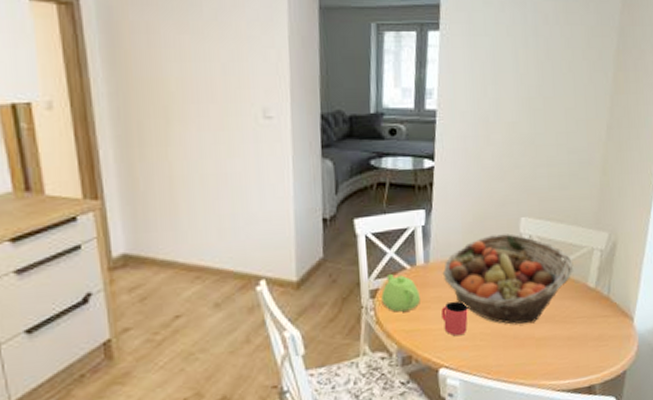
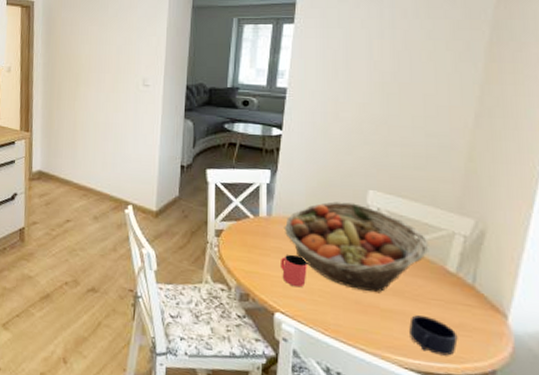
teapot: present [381,274,420,312] -> none [225,220,261,255]
mug: none [560,335,598,370] -> present [409,315,458,356]

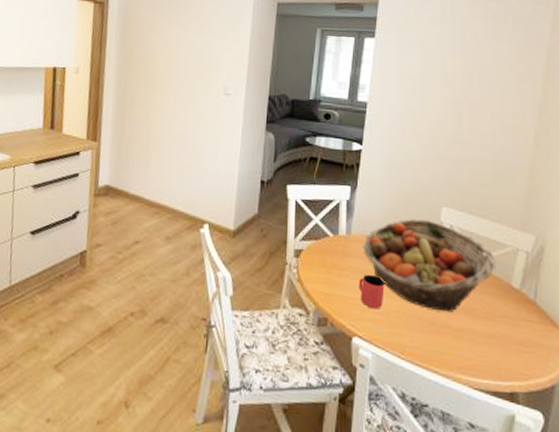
mug: present [409,315,458,356] -> none [479,333,522,374]

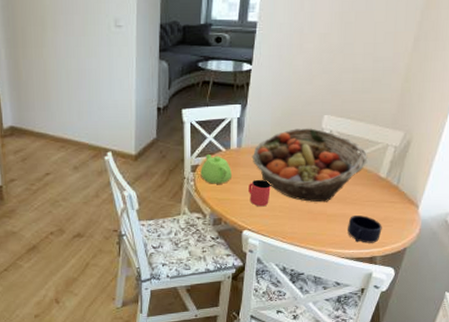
teapot: none [304,239,340,276] -> present [200,155,232,184]
mug: none [479,333,522,374] -> present [348,215,382,243]

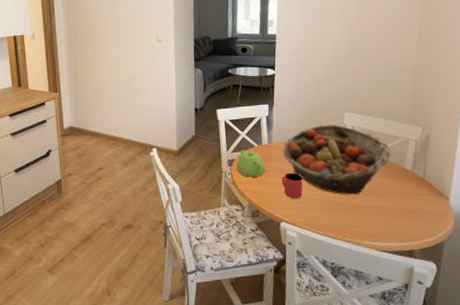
mug: present [348,215,382,243] -> none [381,208,416,236]

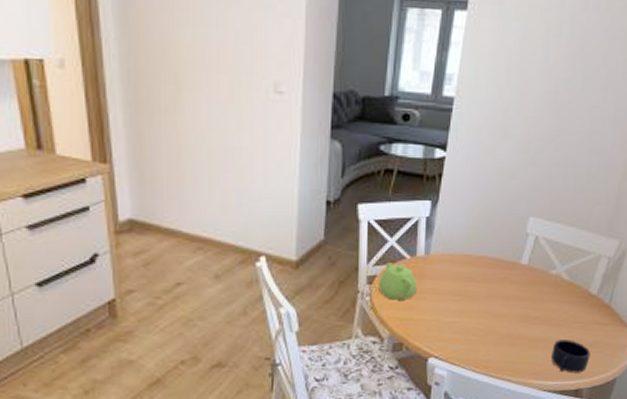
fruit basket: present [282,124,392,195] -> none [442,233,578,324]
cup: present [282,172,303,199] -> none [437,294,464,329]
mug: none [381,208,416,236] -> present [551,340,591,373]

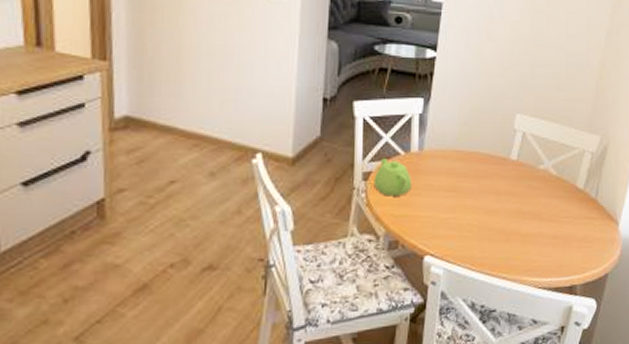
mug: present [551,340,591,373] -> none [544,234,582,269]

